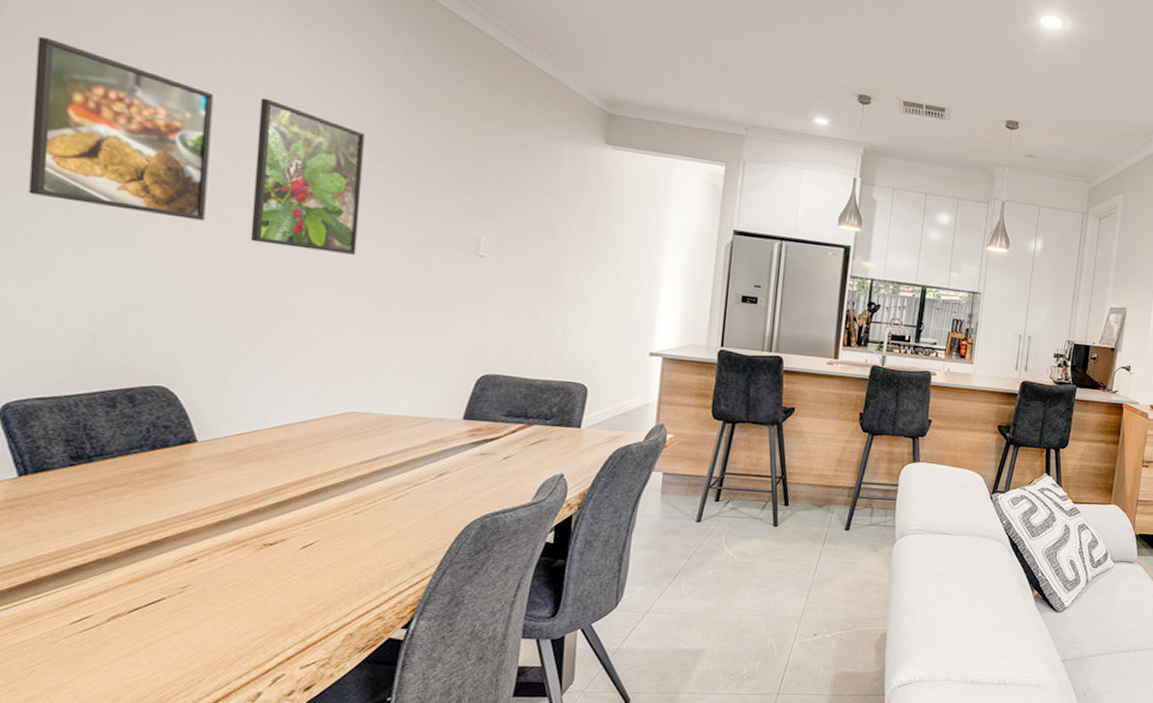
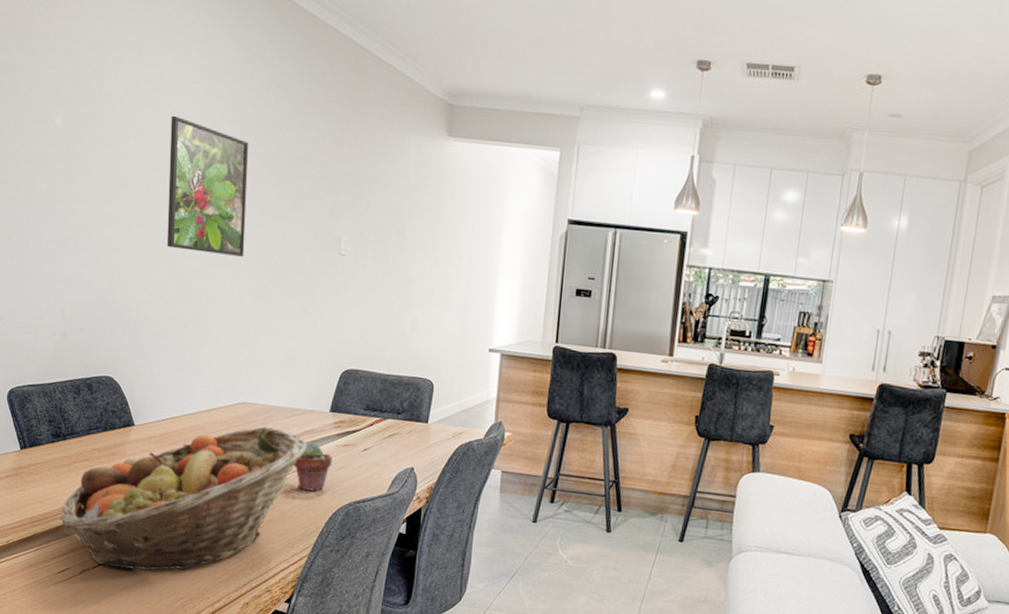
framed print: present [28,36,214,221] -> none [18,77,138,231]
fruit basket: none [79,438,435,610] -> present [60,426,308,571]
potted succulent: none [415,452,465,505] -> present [293,442,332,492]

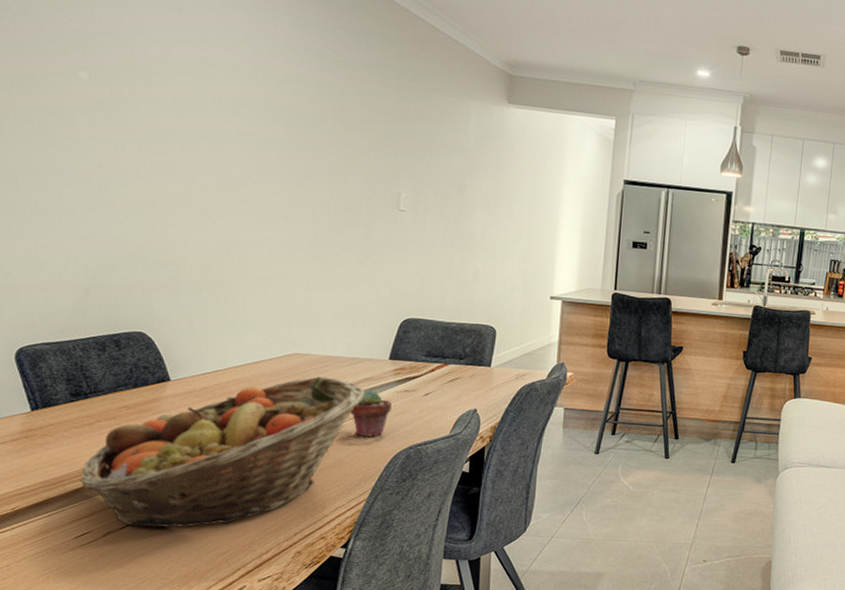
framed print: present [166,115,249,257] -> none [209,74,302,212]

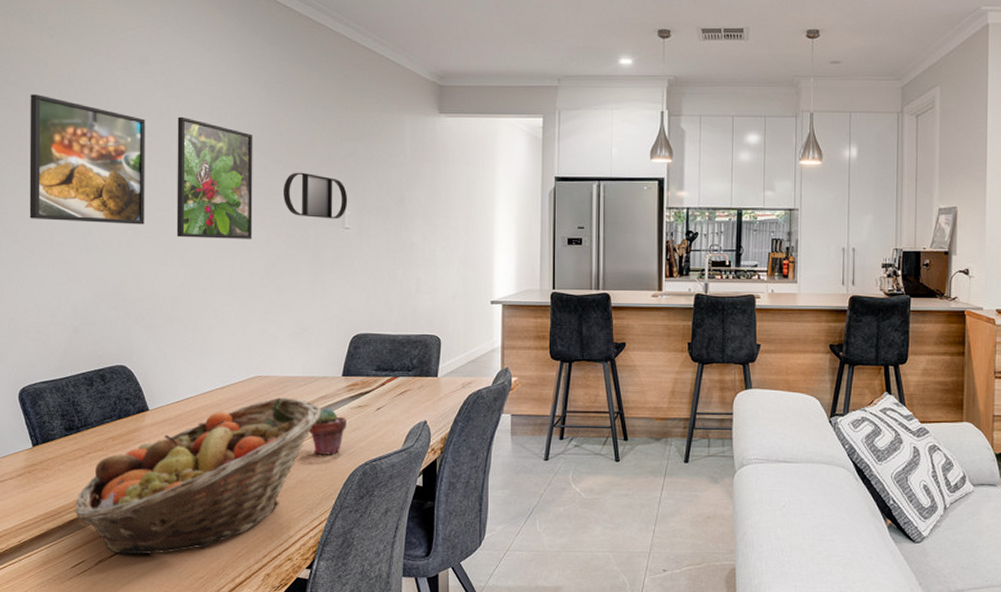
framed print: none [32,29,177,186] -> present [29,94,145,225]
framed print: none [209,74,302,212] -> present [176,116,253,239]
home mirror: none [333,147,405,200] -> present [284,172,348,219]

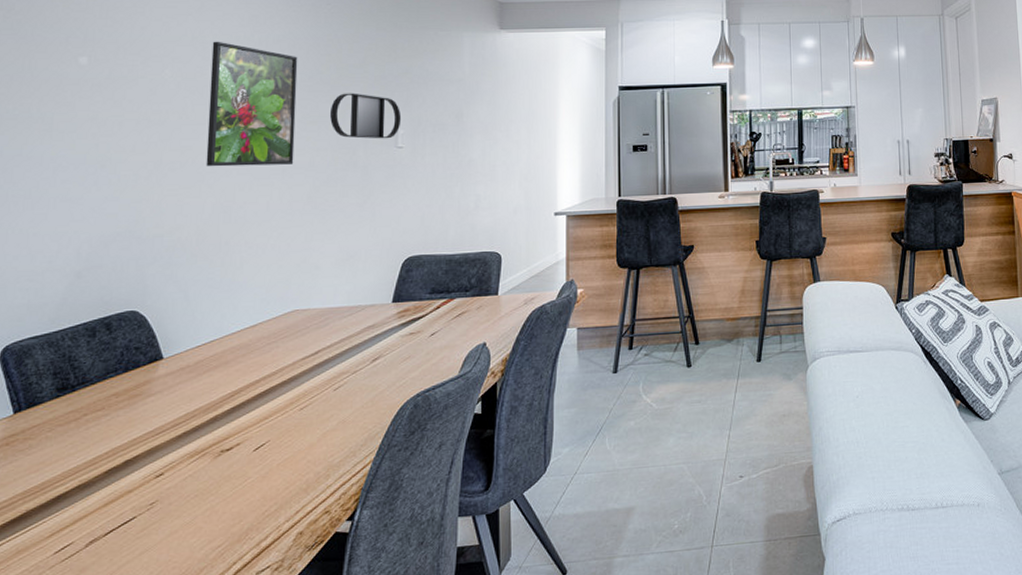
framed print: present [29,94,145,225] -> none [28,23,175,157]
fruit basket: present [75,397,322,555] -> none [63,330,369,530]
potted succulent: present [308,407,347,455] -> none [352,338,397,391]

